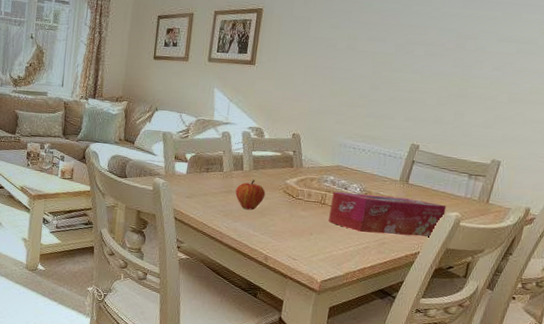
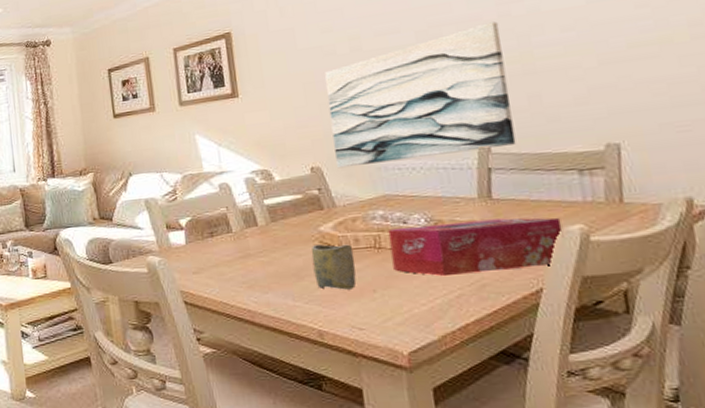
fruit: present [235,179,266,210] -> none [255,234,297,275]
cup: none [273,193,306,230] -> present [311,244,357,290]
wall art: none [311,50,455,147] -> present [325,21,517,169]

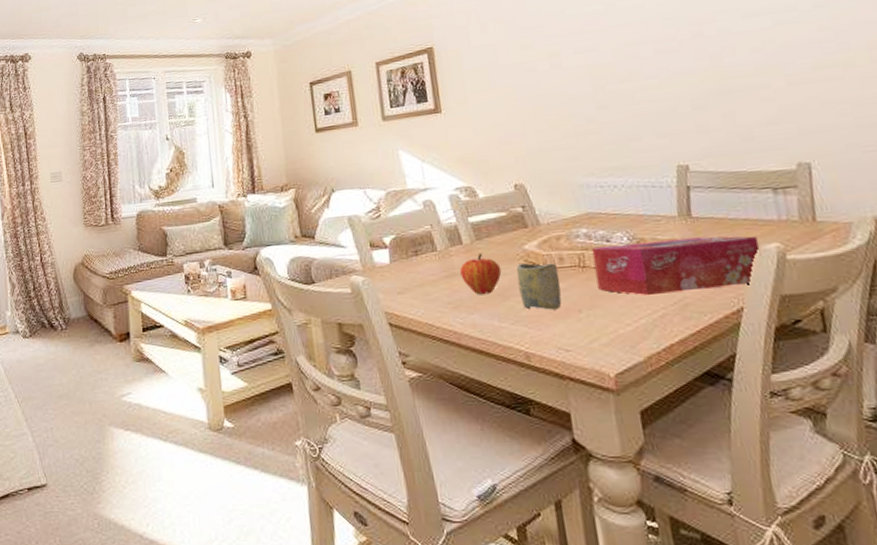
fruit: none [255,234,297,275] -> present [460,252,502,295]
wall art: present [325,21,517,169] -> none [526,41,713,186]

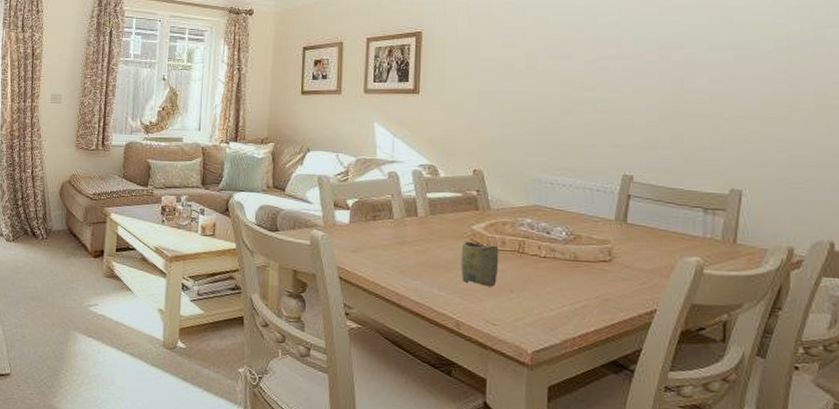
fruit: present [460,252,502,295] -> none [411,226,448,264]
tissue box: present [591,236,762,296] -> none [532,237,682,291]

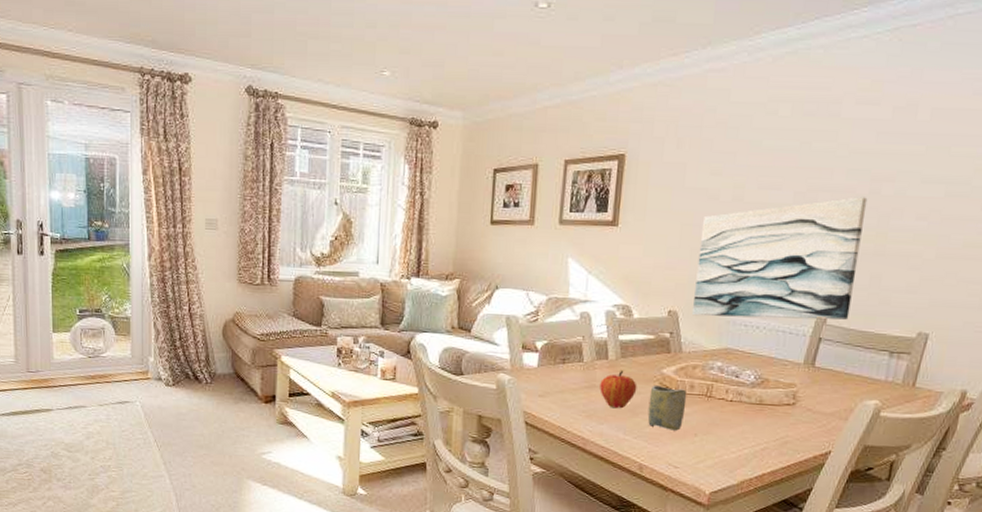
fruit: none [411,226,448,264] -> present [600,370,637,409]
wall art: none [496,63,658,178] -> present [691,197,868,320]

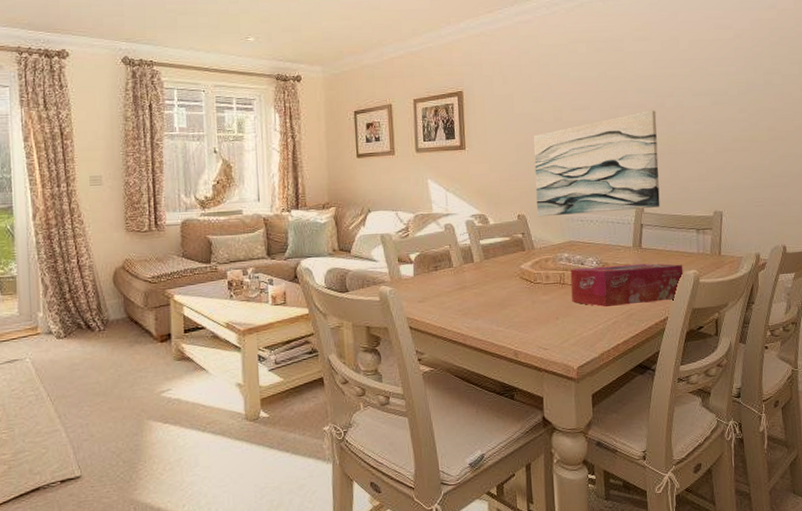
fruit: present [600,370,637,409] -> none [470,270,502,304]
cup: present [647,386,687,431] -> none [513,280,545,317]
tissue box: none [717,381,863,433] -> present [570,263,684,308]

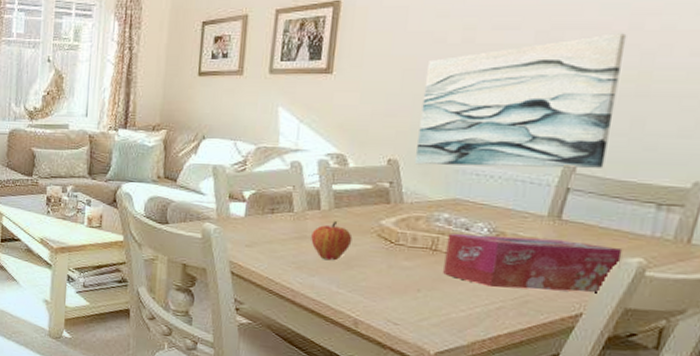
fruit: none [470,270,502,304] -> present [311,220,353,261]

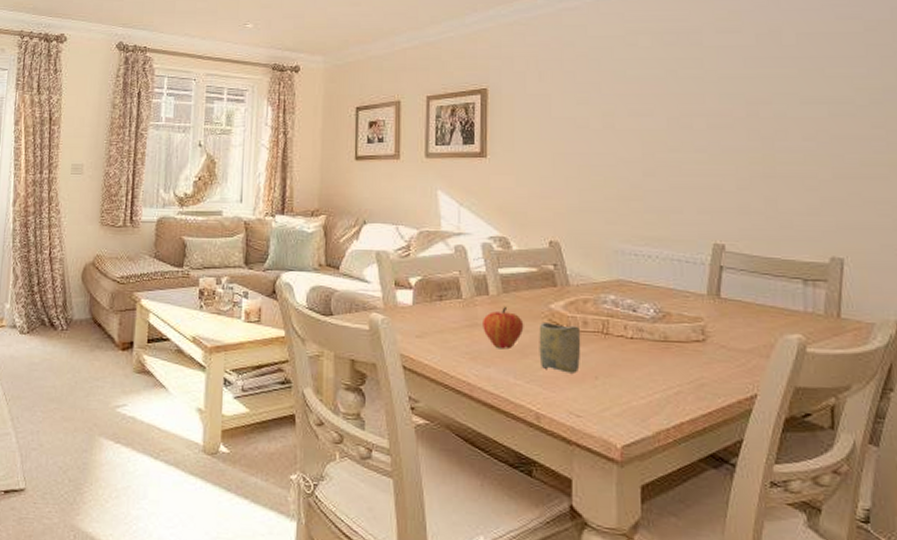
cup: none [364,237,409,286] -> present [539,323,581,374]
wall art: present [414,33,627,169] -> none [574,120,749,247]
tissue box: present [443,234,623,293] -> none [617,316,783,373]

